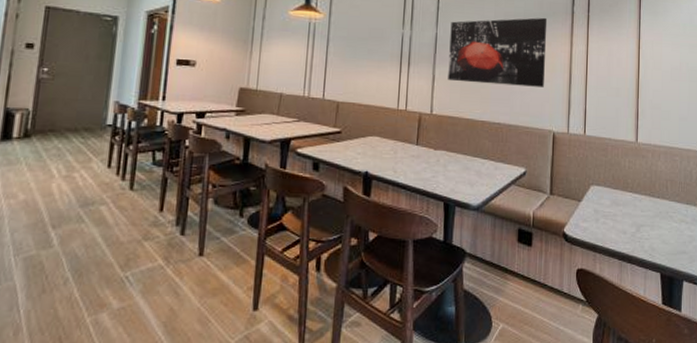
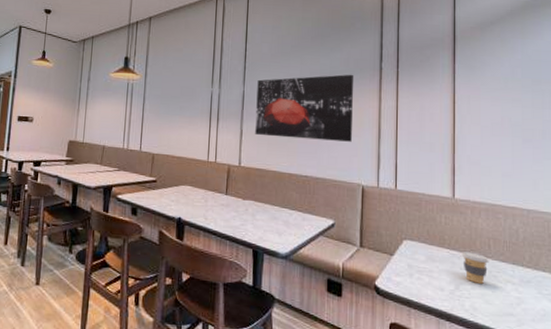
coffee cup: none [642,194,666,224] -> present [461,252,489,284]

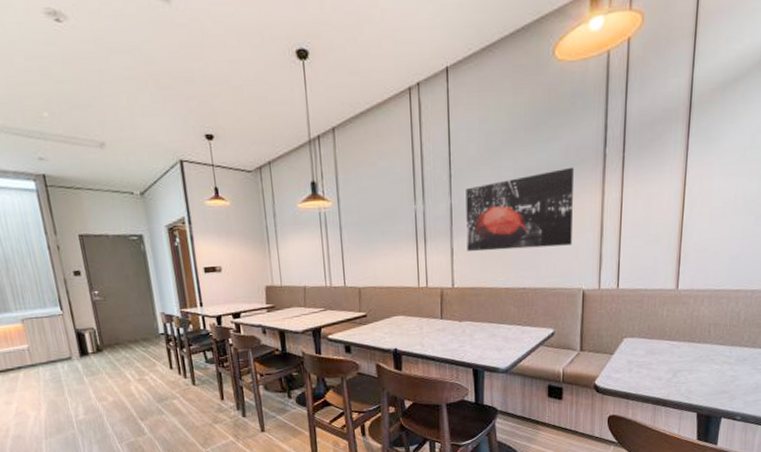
coffee cup: present [461,252,489,284] -> none [681,340,708,369]

